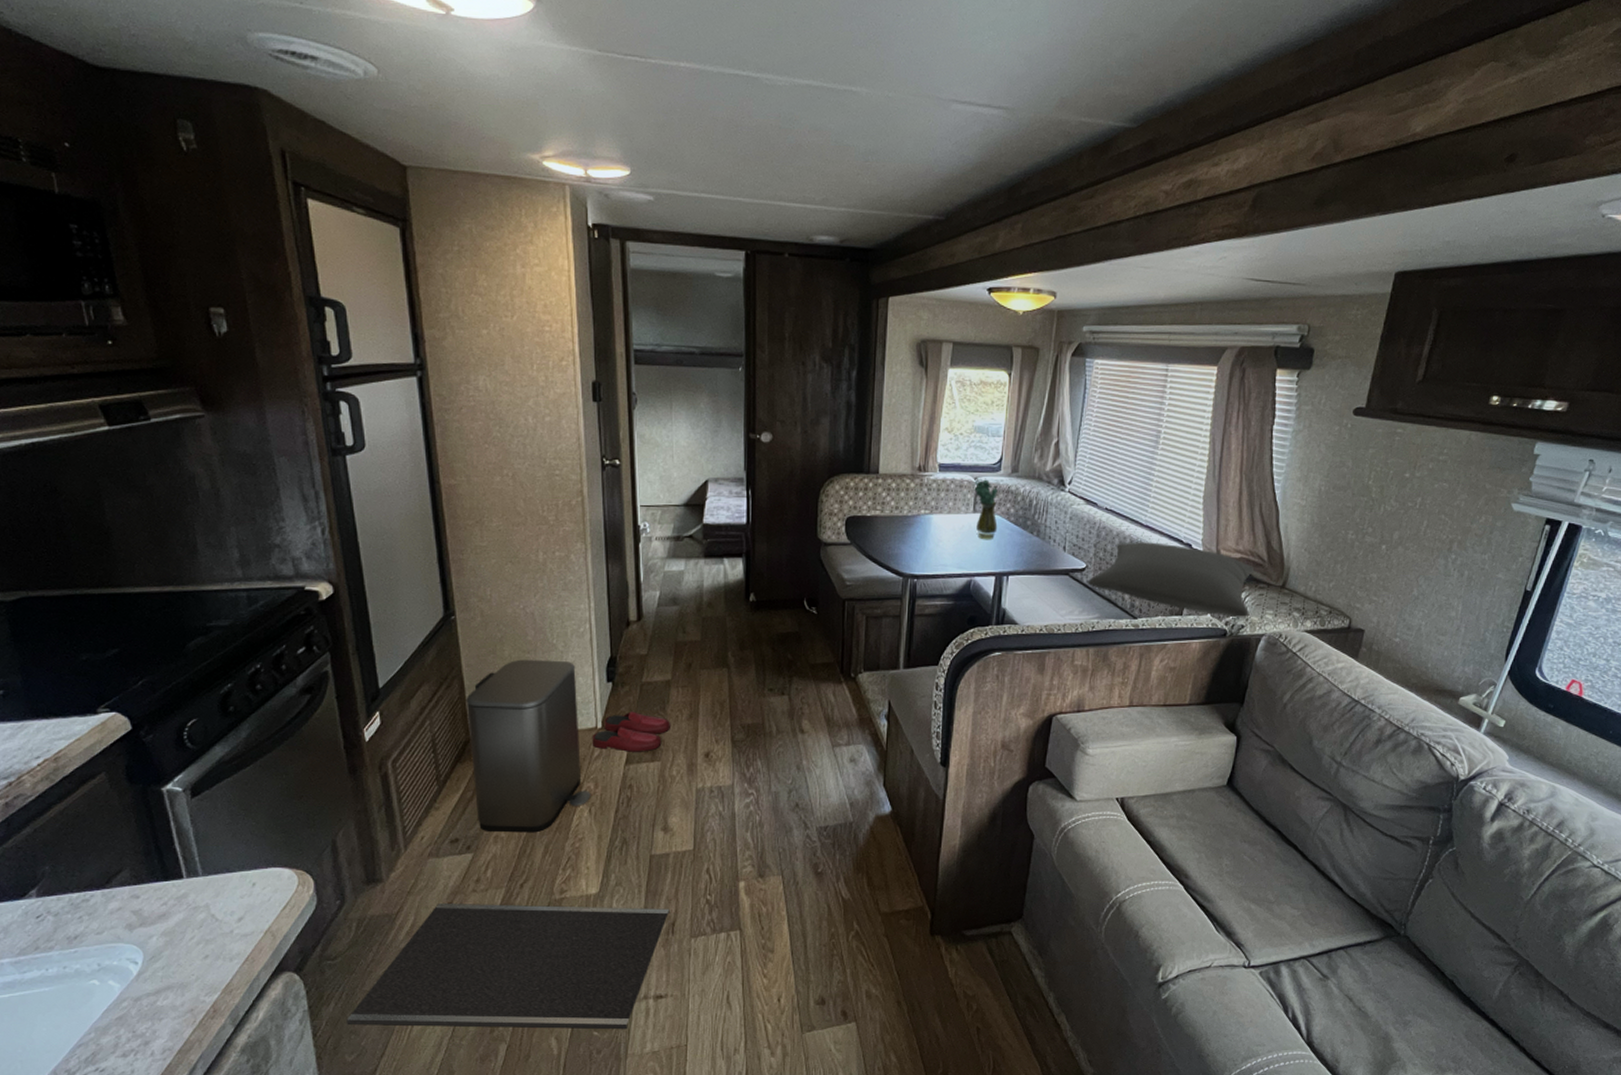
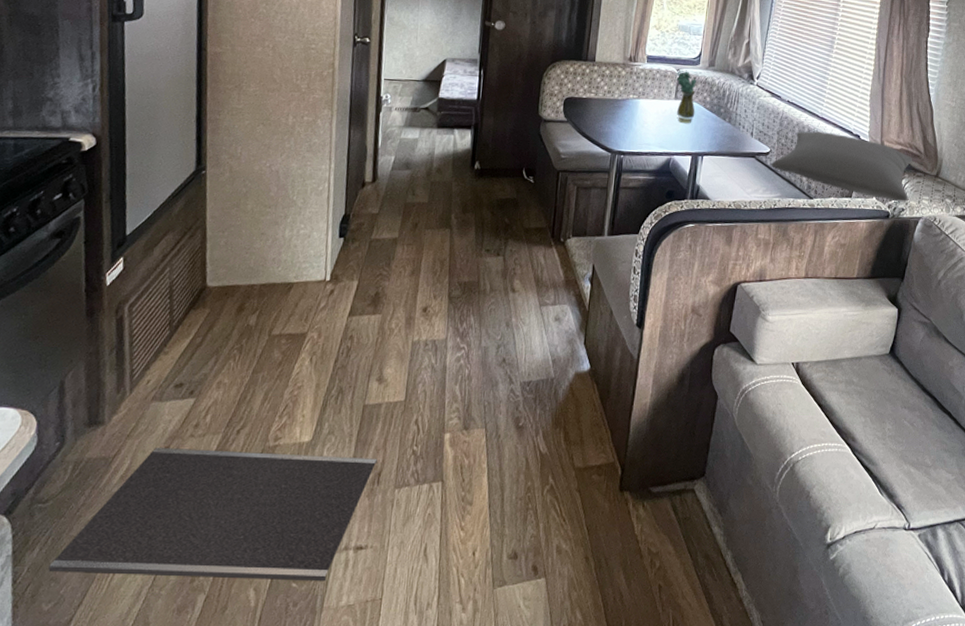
pedal bin: present [466,659,591,833] -> none [203,213,314,380]
slippers: present [592,711,670,752] -> none [319,266,394,305]

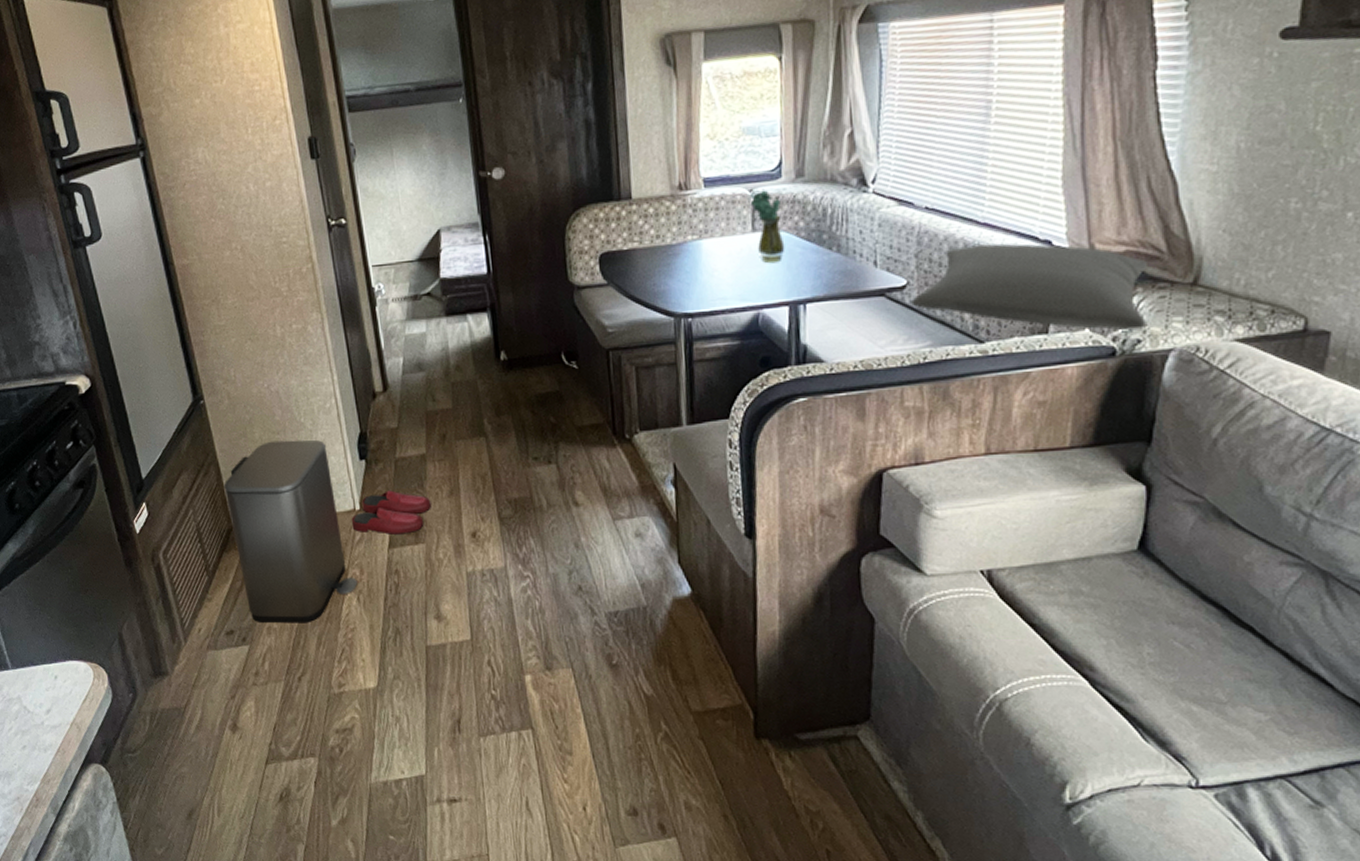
door mat: present [48,448,377,582] -> none [152,697,454,835]
pedal bin: none [203,213,314,380] -> present [224,440,358,624]
slippers: none [319,266,394,305] -> present [351,490,431,535]

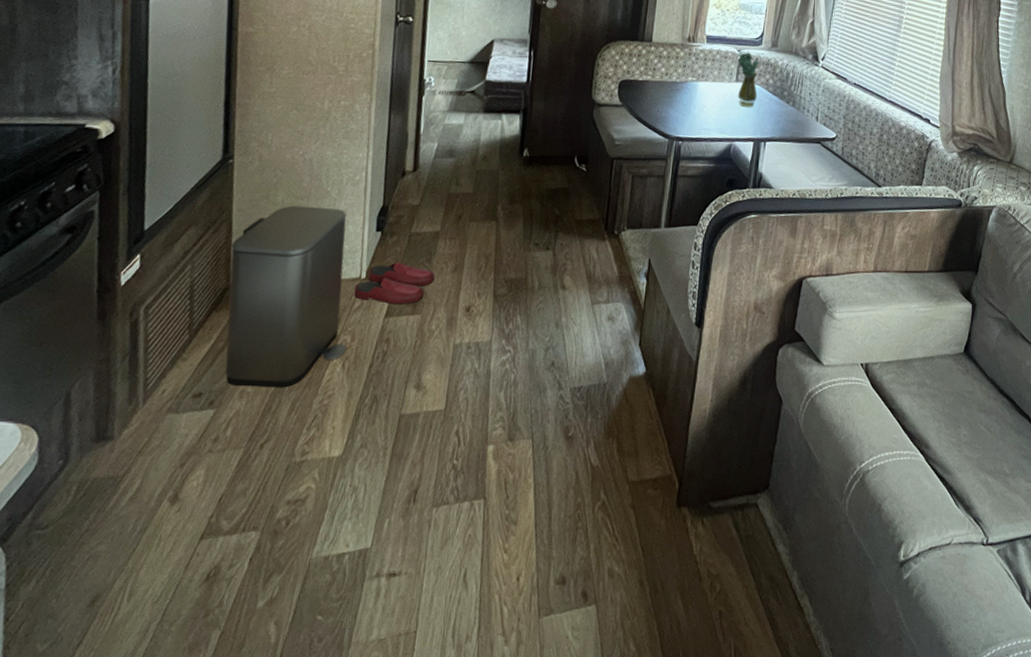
pillow: present [911,243,1149,331] -> none [837,115,986,190]

